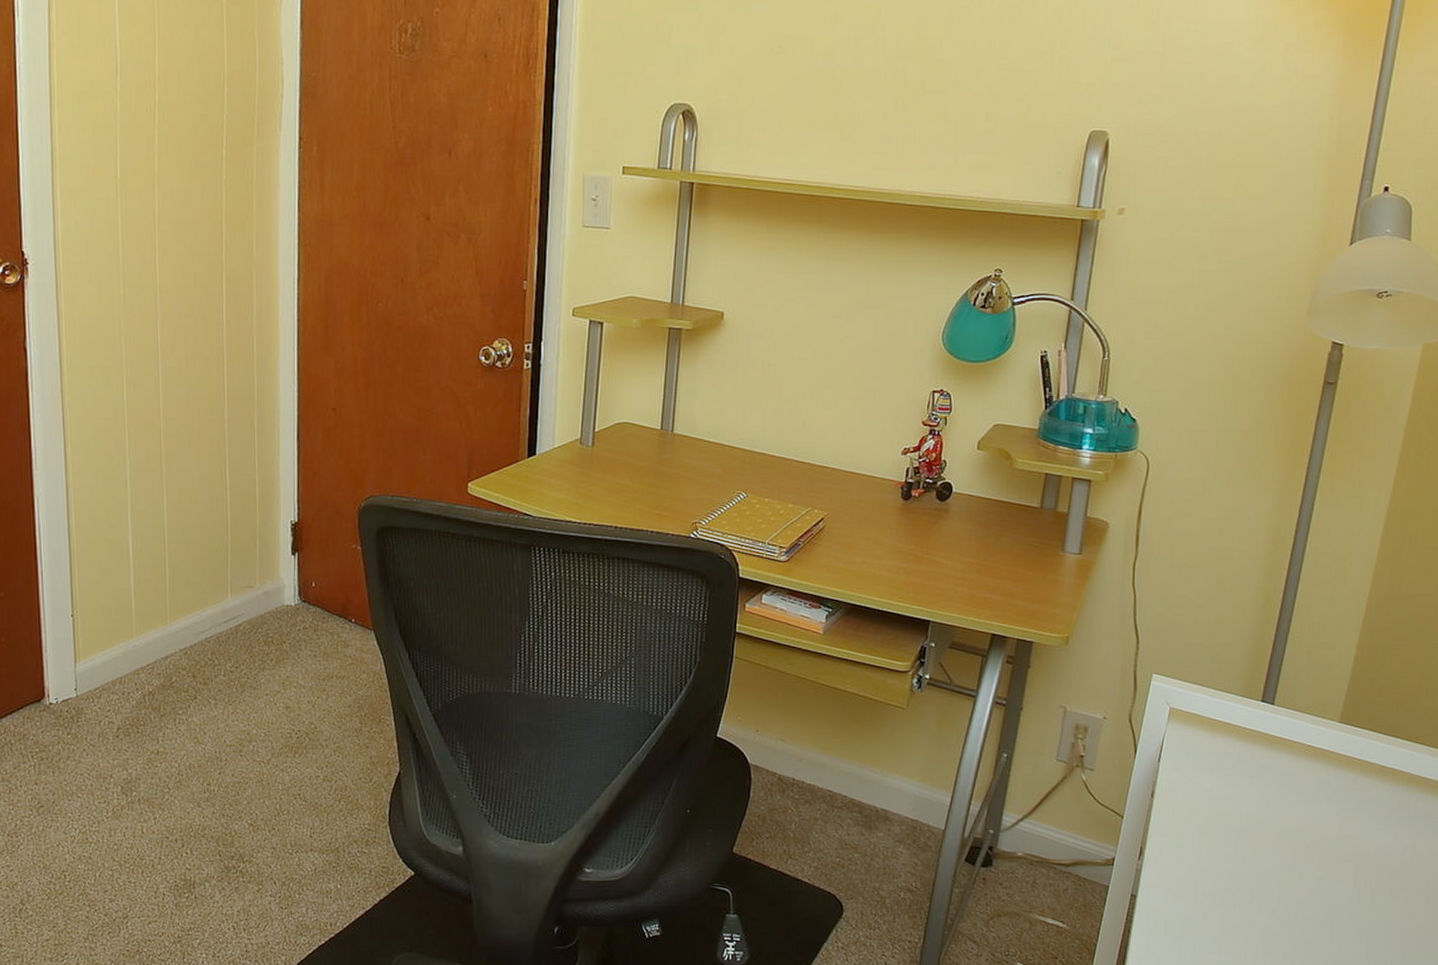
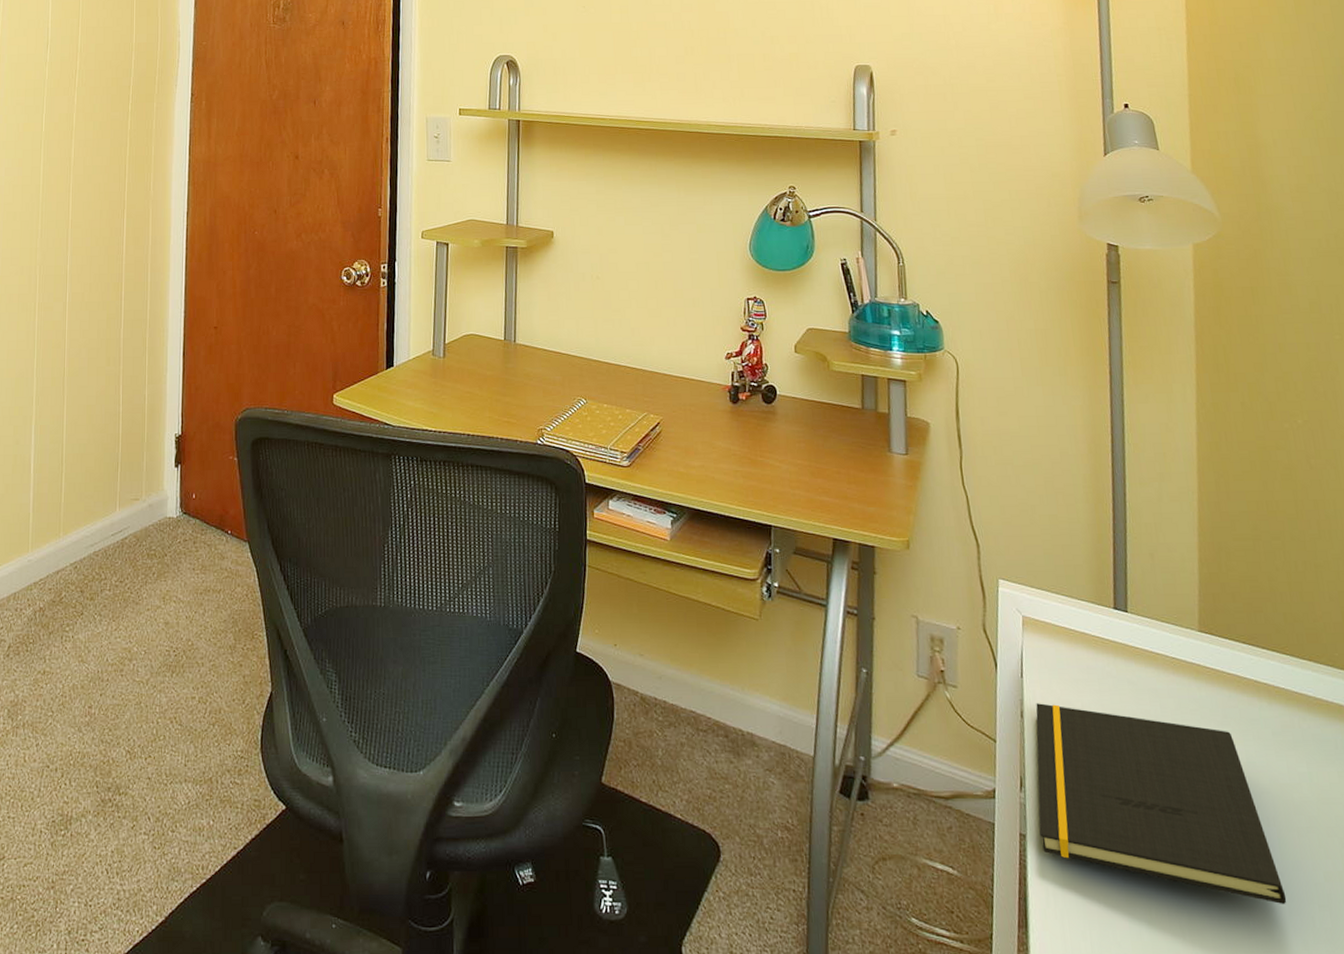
notepad: none [1150,784,1366,950] -> present [1036,703,1287,904]

